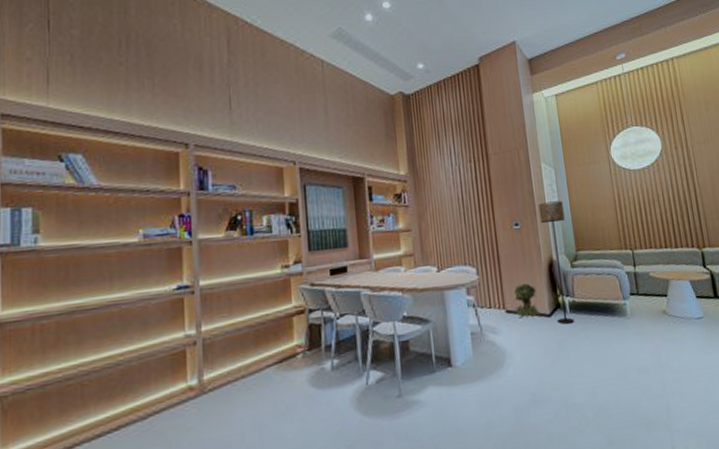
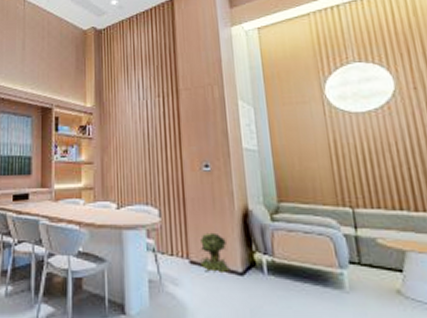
floor lamp: present [538,201,575,324] -> none [233,143,274,287]

